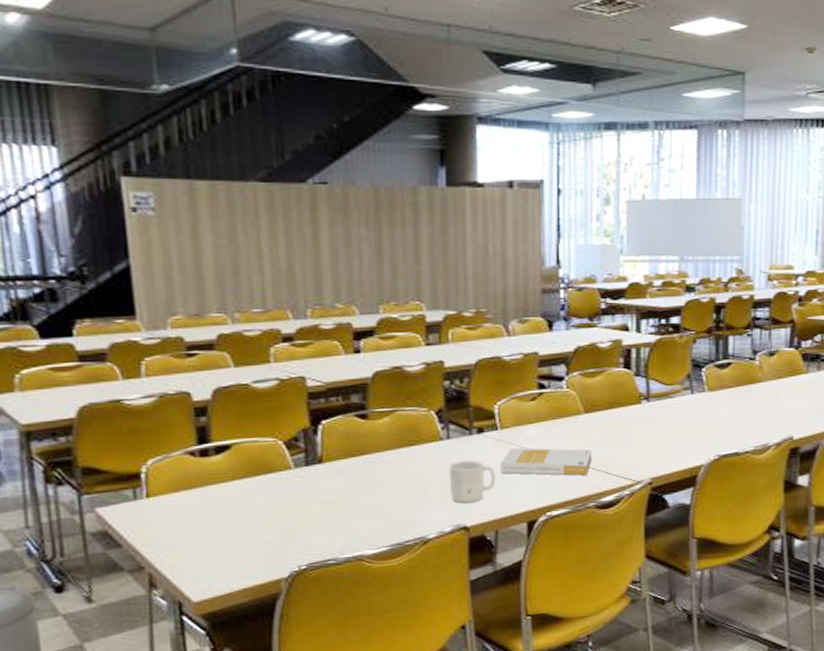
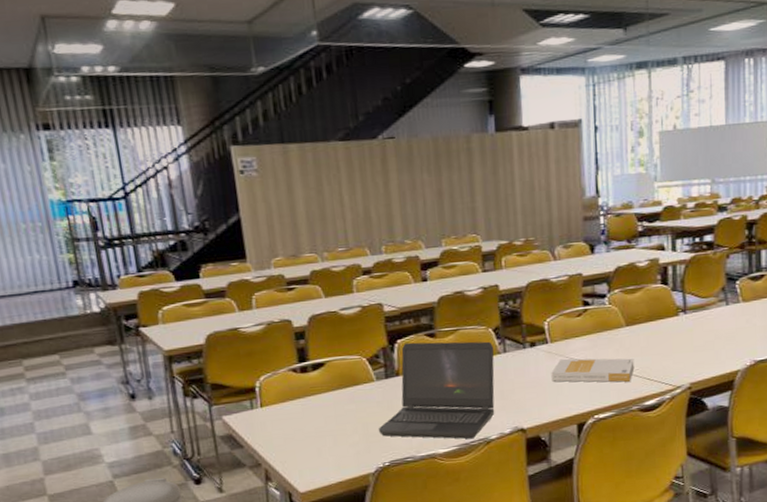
laptop computer: none [294,424,436,539] -> present [378,341,495,439]
mug: present [448,460,496,503] -> none [506,370,548,408]

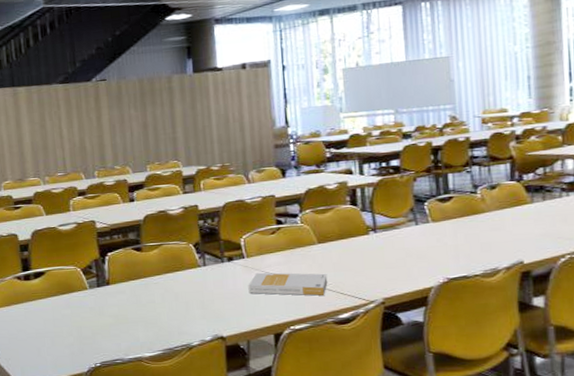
laptop computer: present [378,341,495,439] -> none [90,255,196,345]

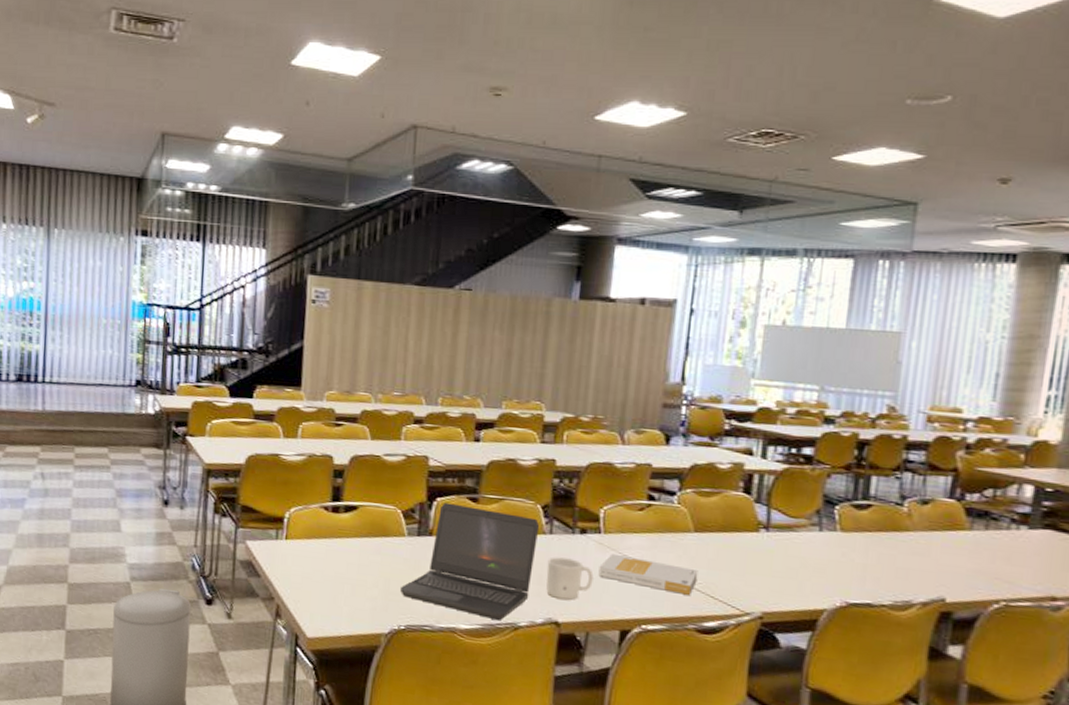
laptop computer: none [90,255,196,345] -> present [399,502,540,621]
mug: none [206,283,245,317] -> present [546,557,594,600]

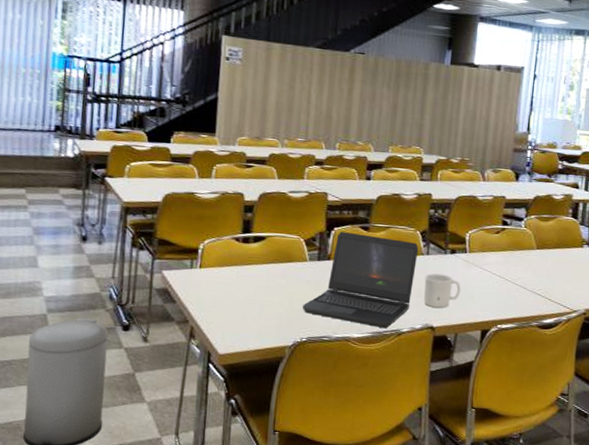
book: present [598,553,698,595] -> none [464,268,540,299]

